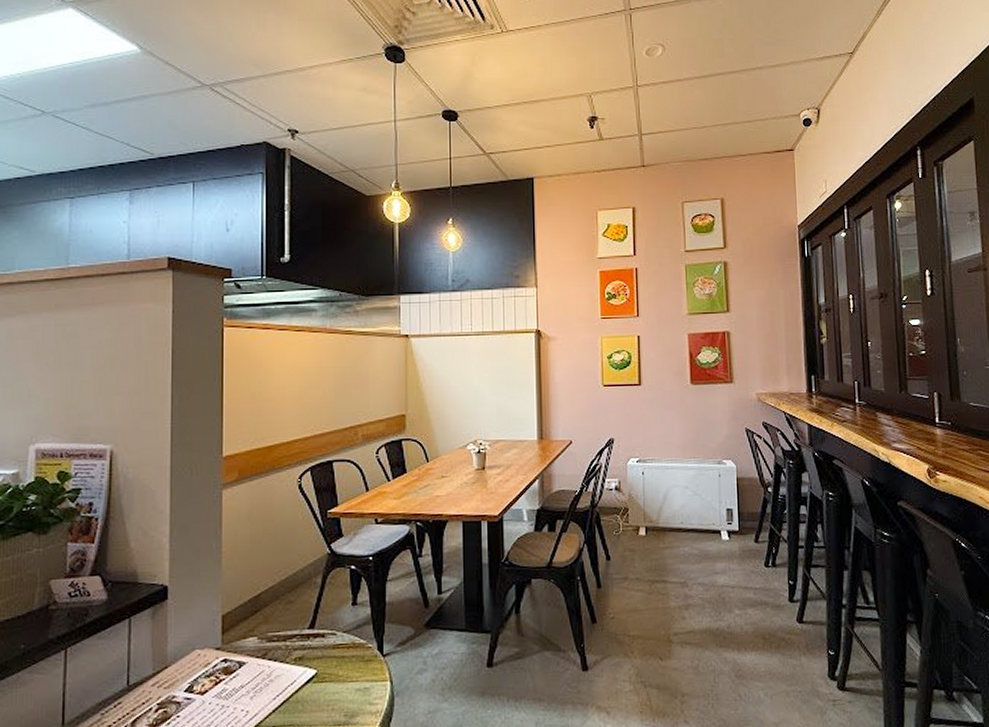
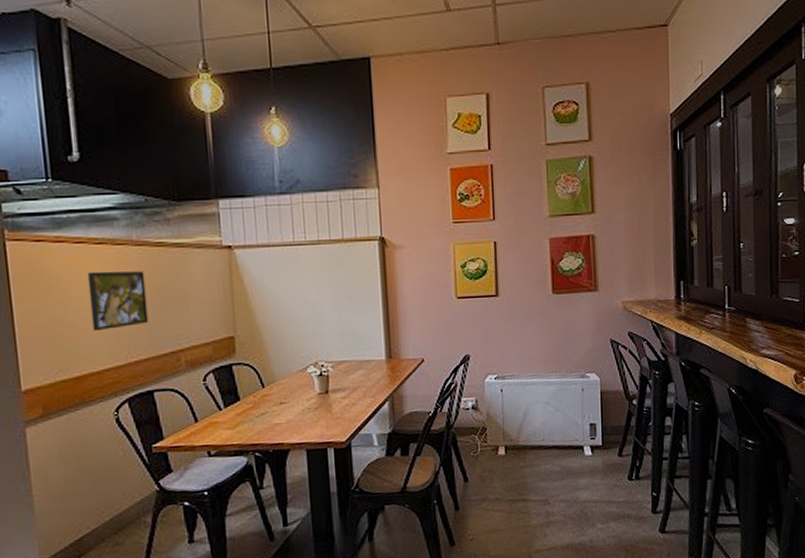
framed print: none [286,354,334,407] -> present [87,271,149,332]

